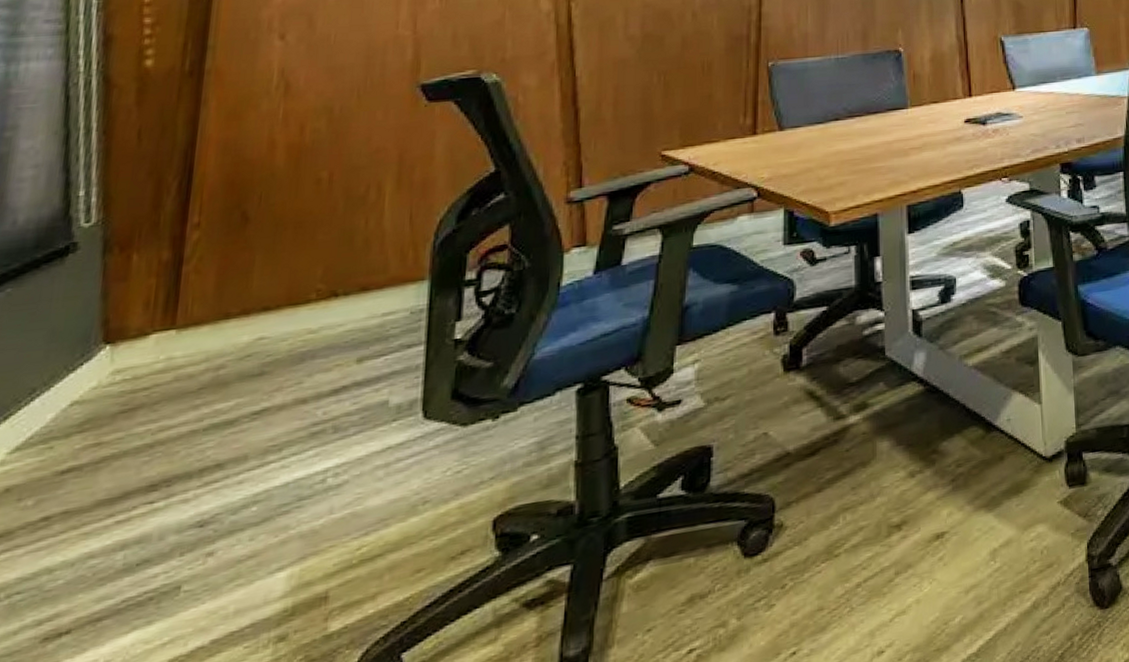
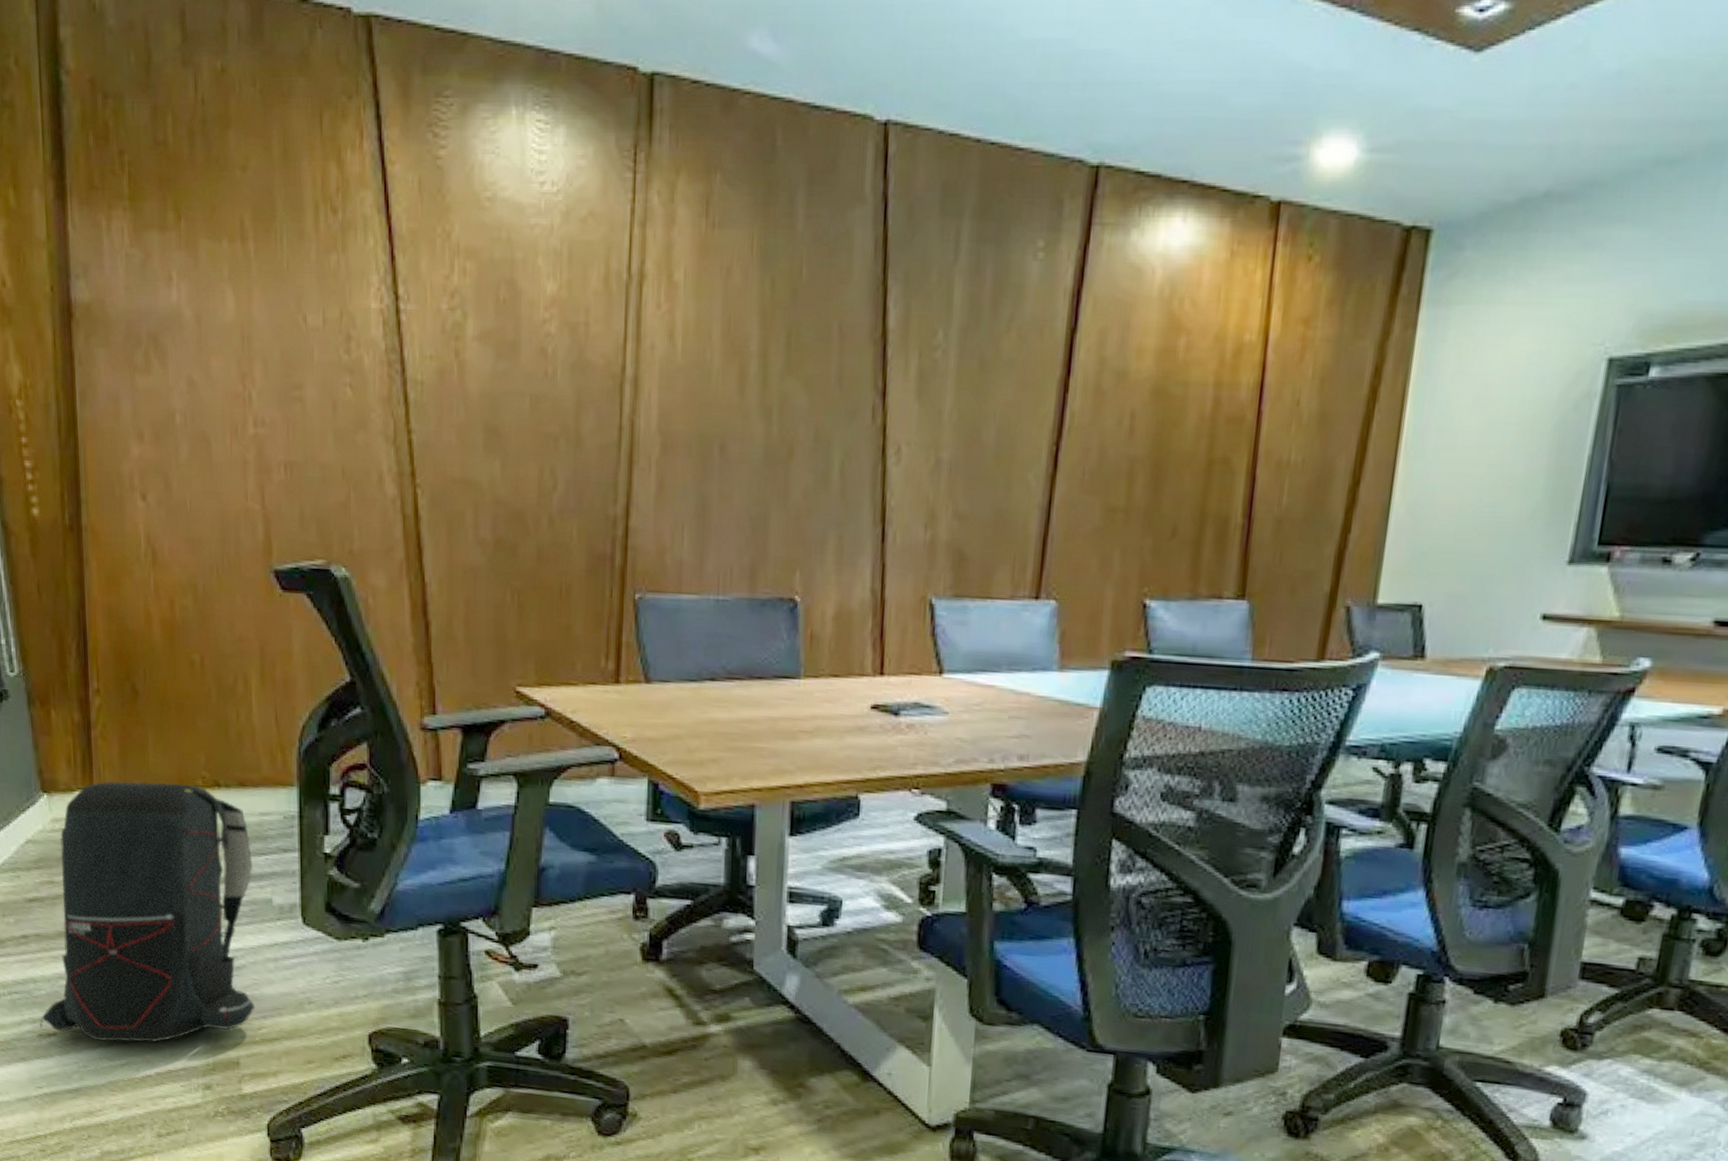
backpack: none [46,300,369,630] -> present [39,780,255,1043]

